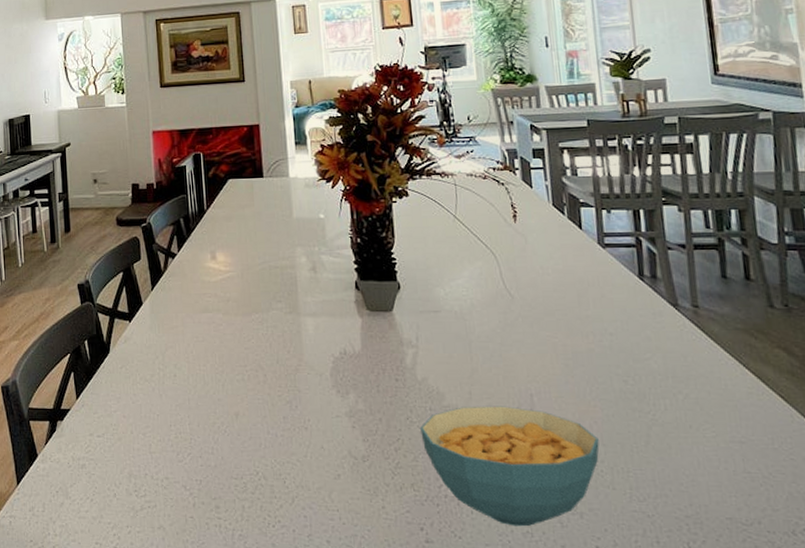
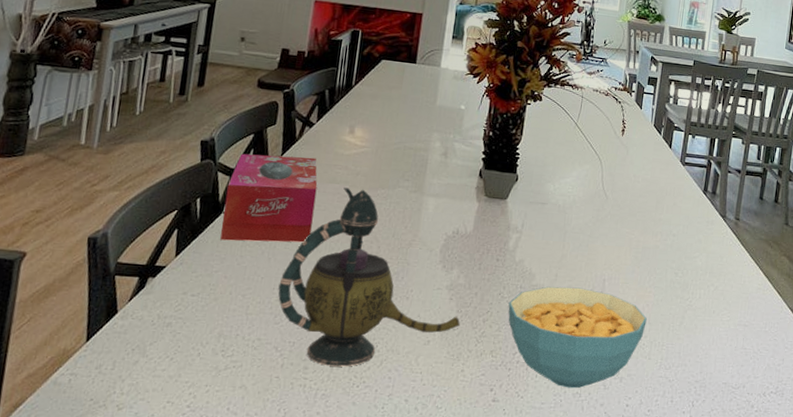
tissue box: none [108,288,195,380] -> present [220,153,318,243]
teapot: none [174,315,369,505] -> present [278,187,460,367]

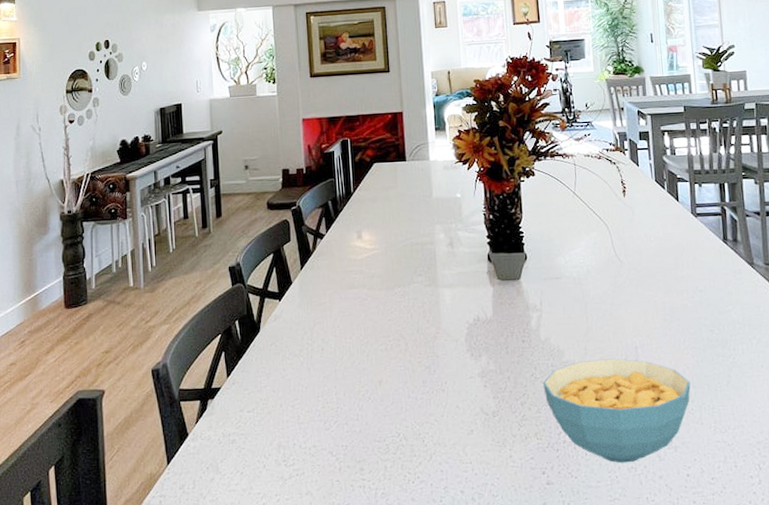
tissue box: present [220,153,318,243] -> none [259,267,341,357]
teapot: present [278,187,460,367] -> none [322,290,499,465]

